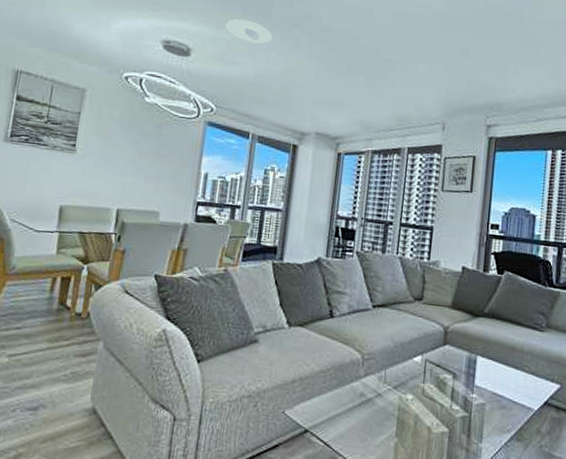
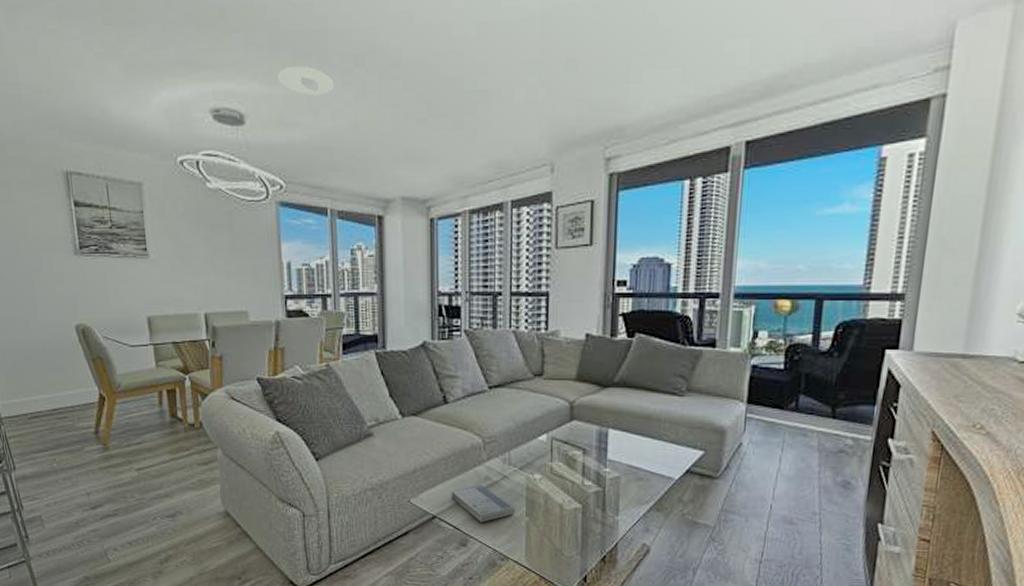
book: none [325,401,387,440] -> present [451,485,516,522]

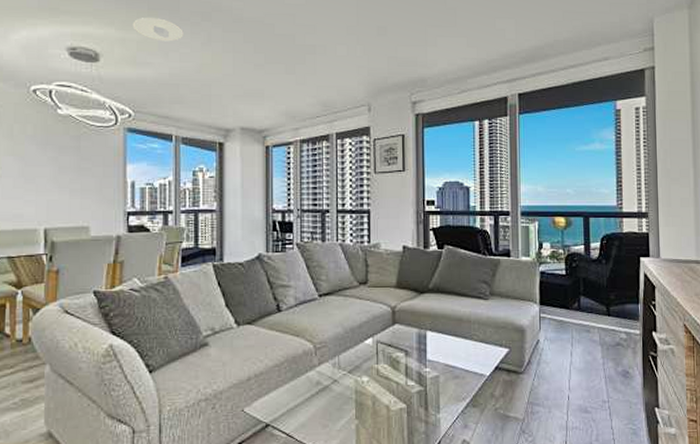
book: present [451,485,516,522] -> none [284,390,346,428]

